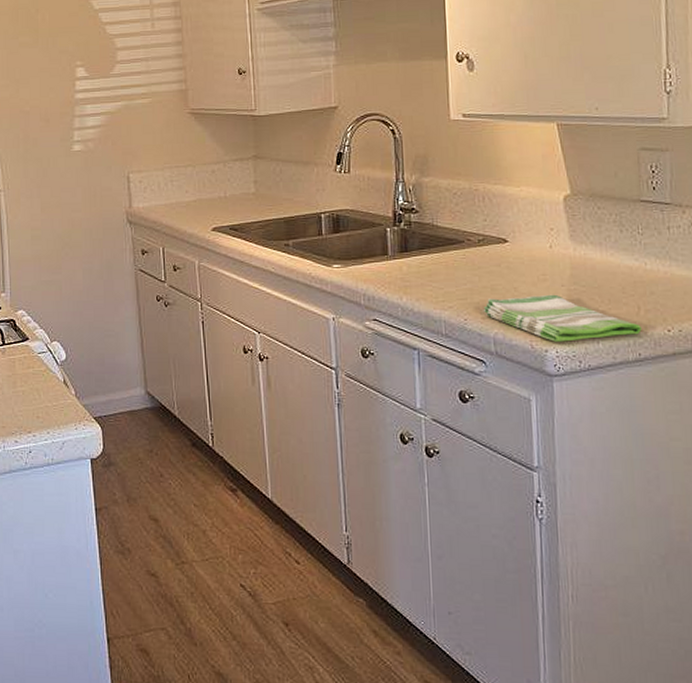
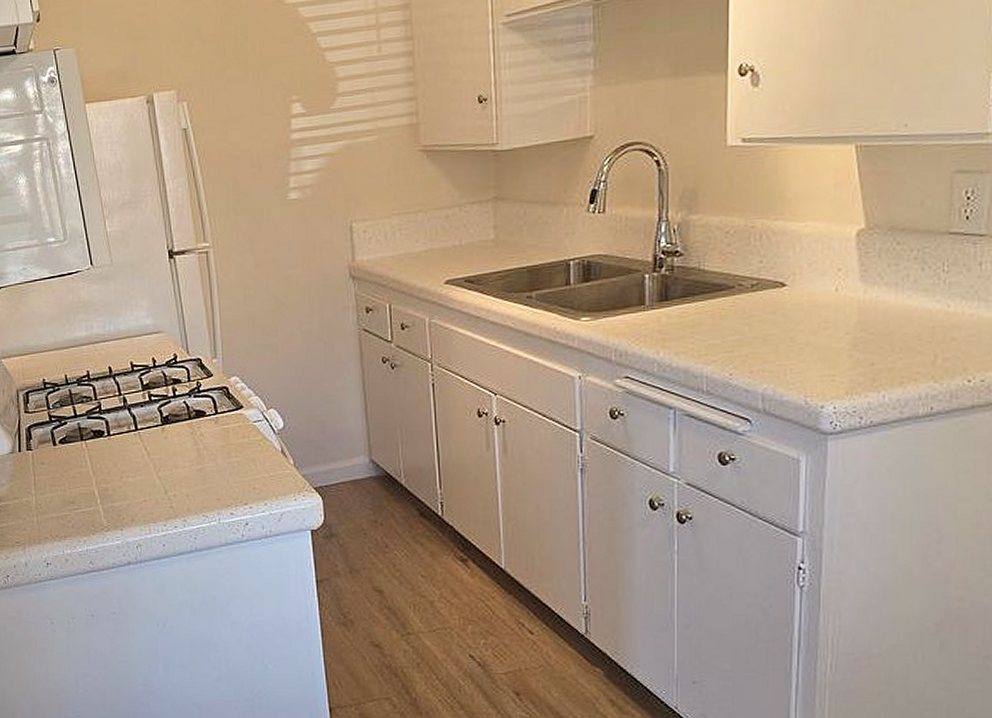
dish towel: present [483,294,642,342] -> none [752,343,937,396]

